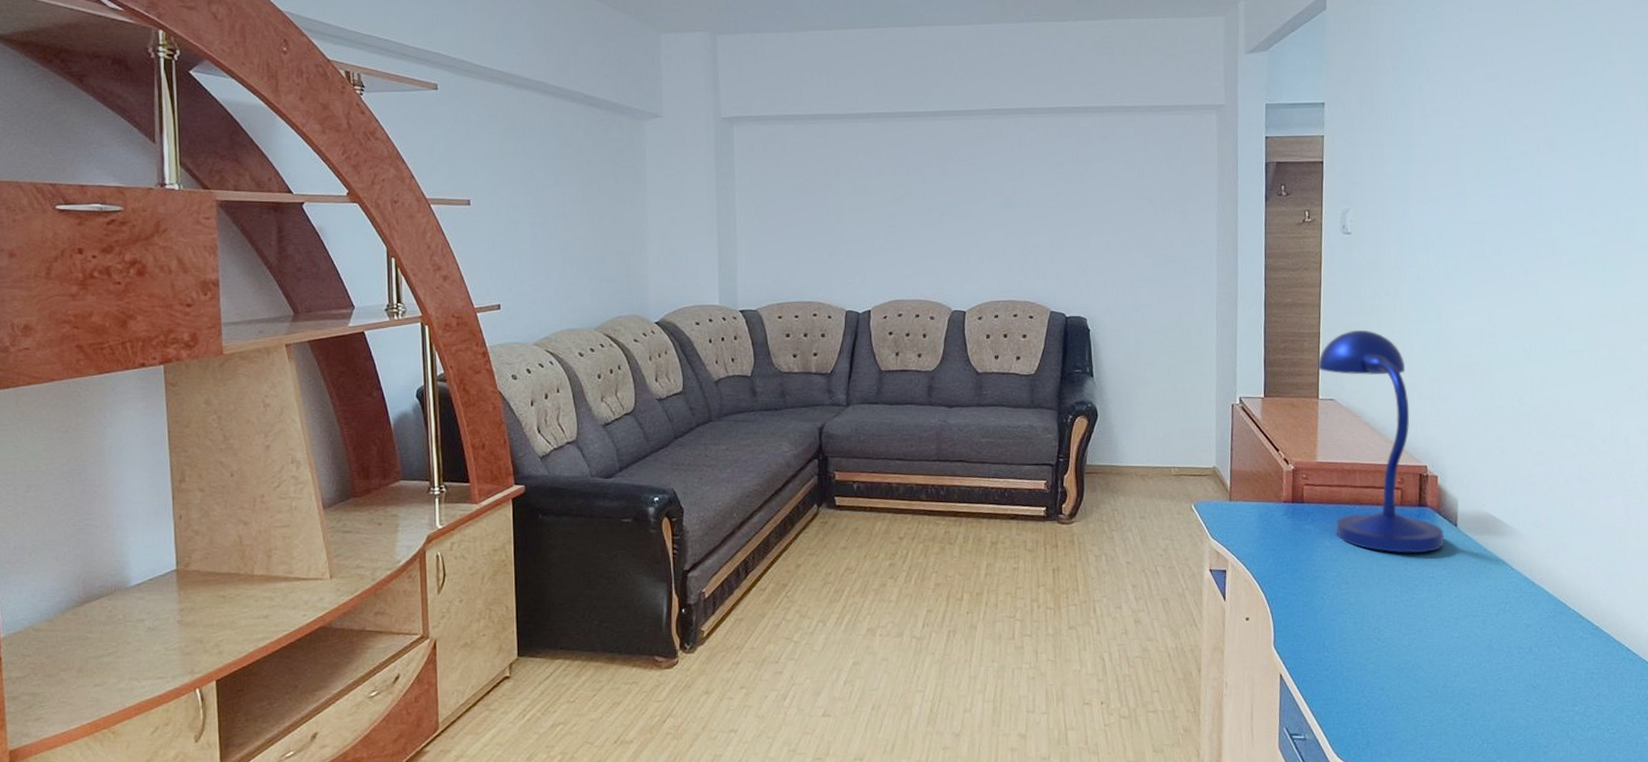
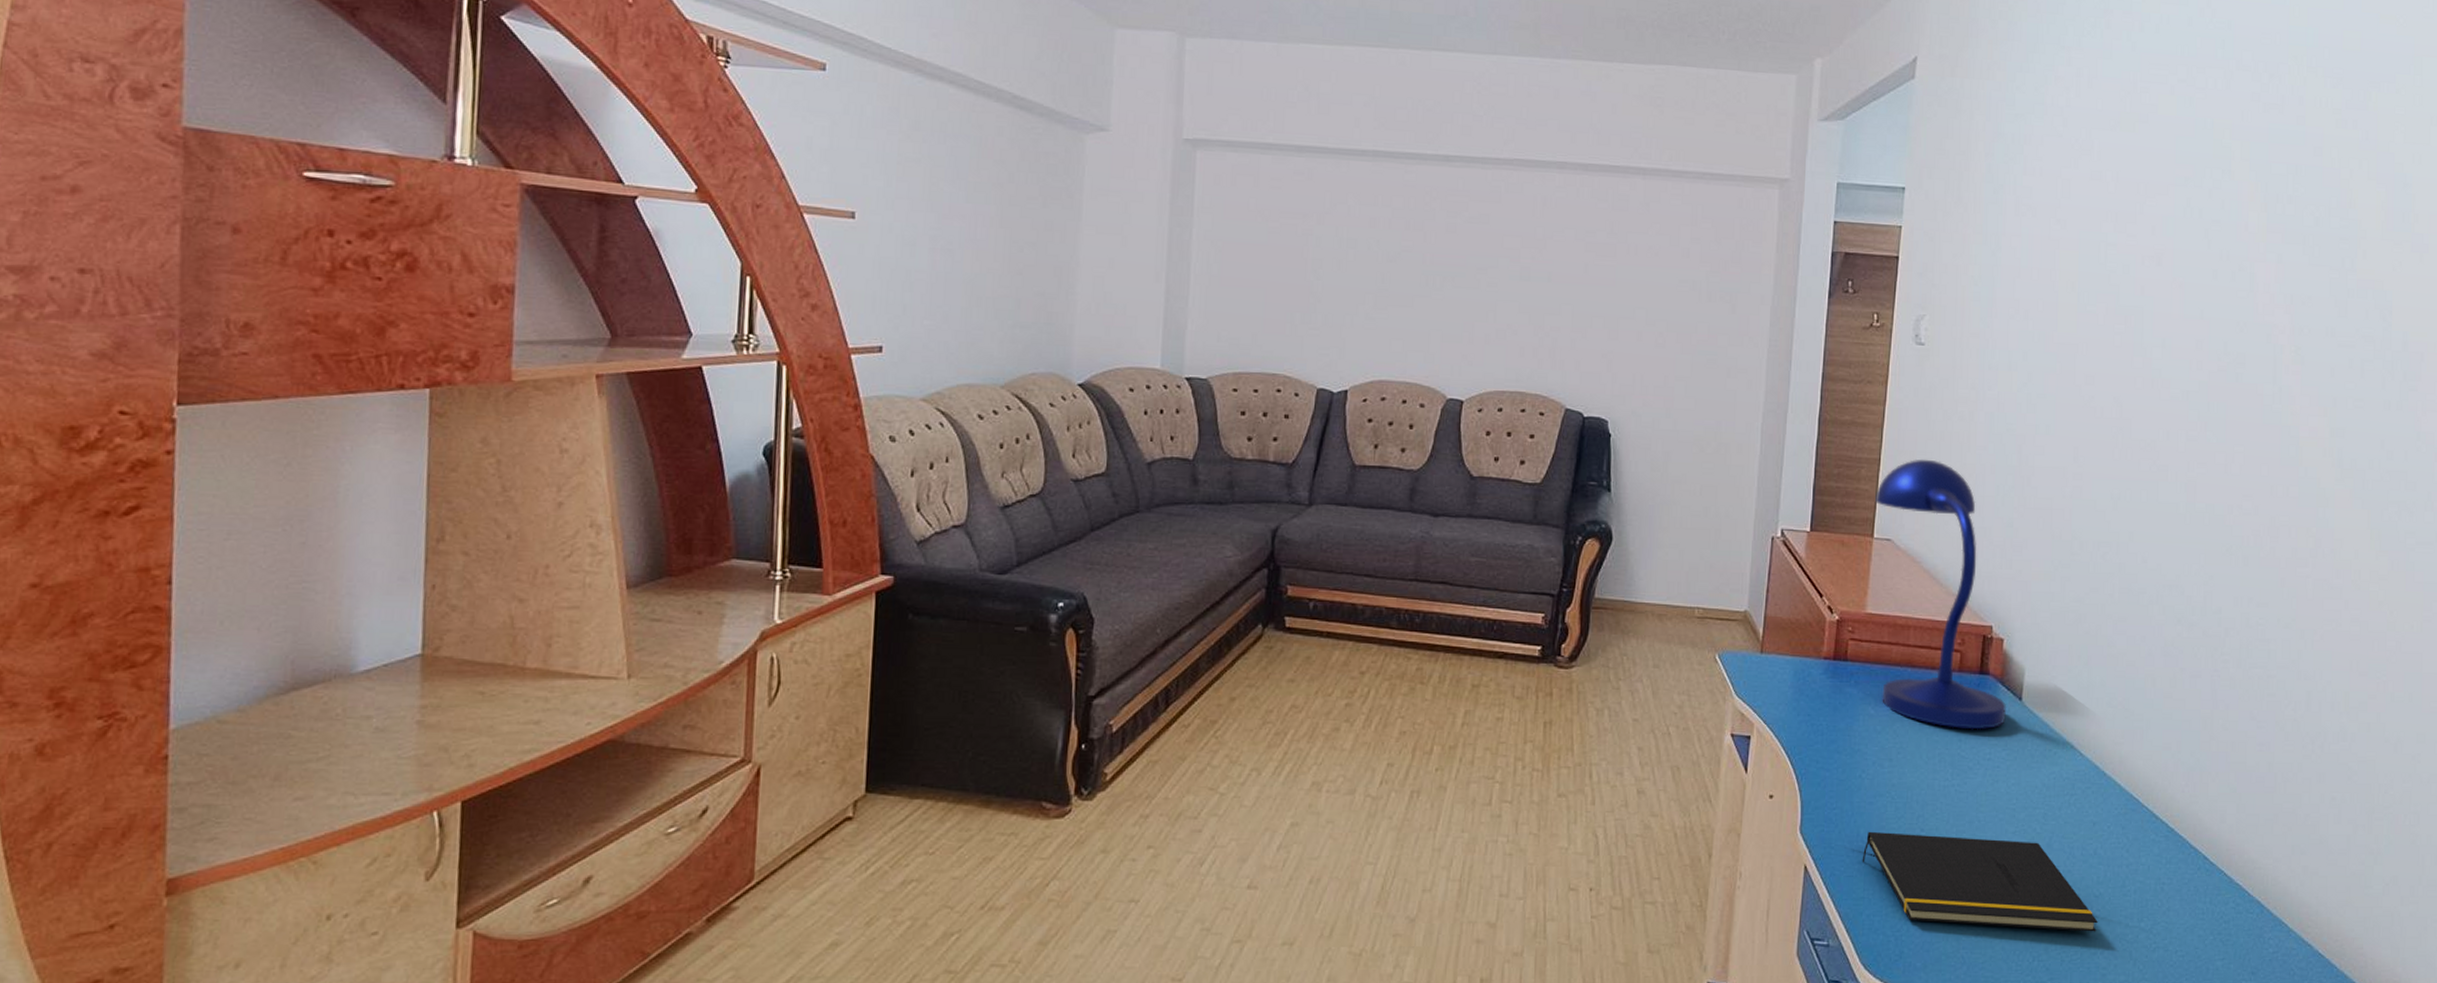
notepad: none [1328,643,1537,717] -> present [1862,831,2098,932]

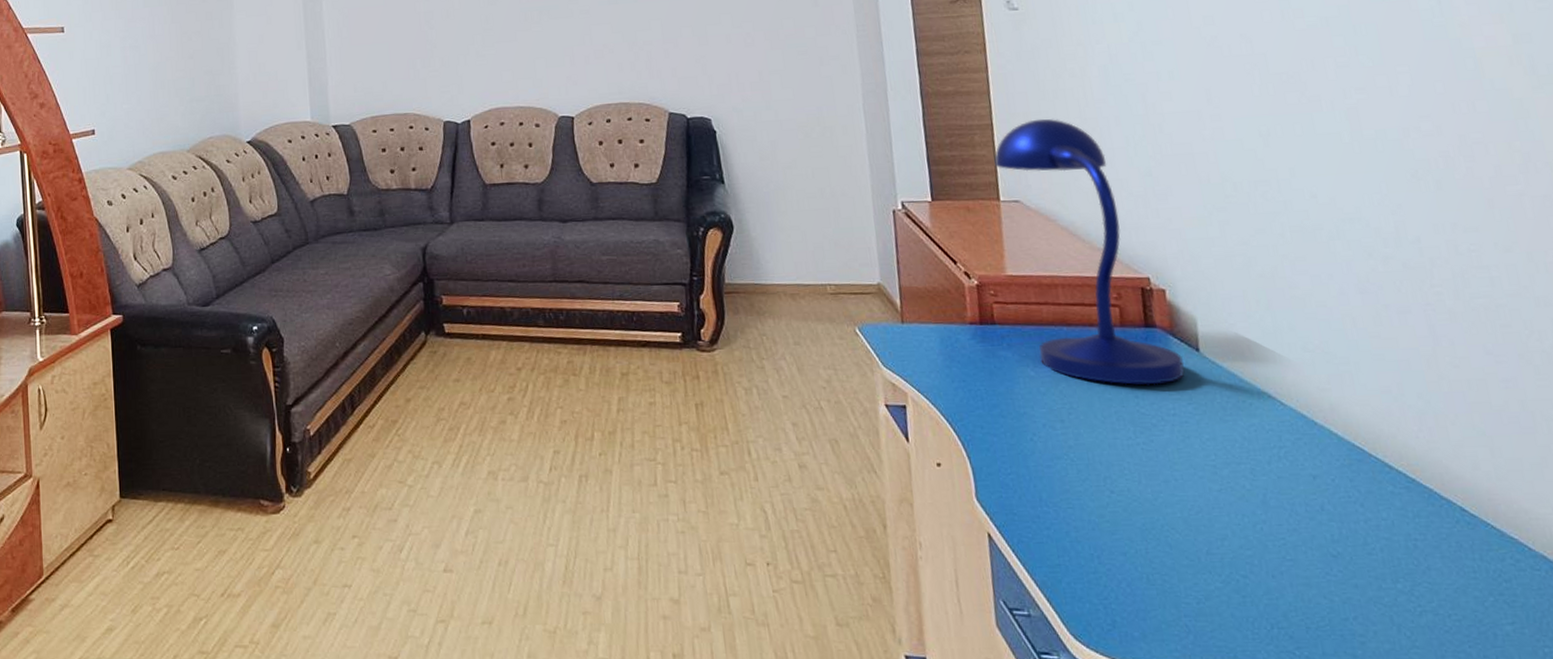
notepad: present [1862,831,2098,932] -> none [1050,495,1343,596]

